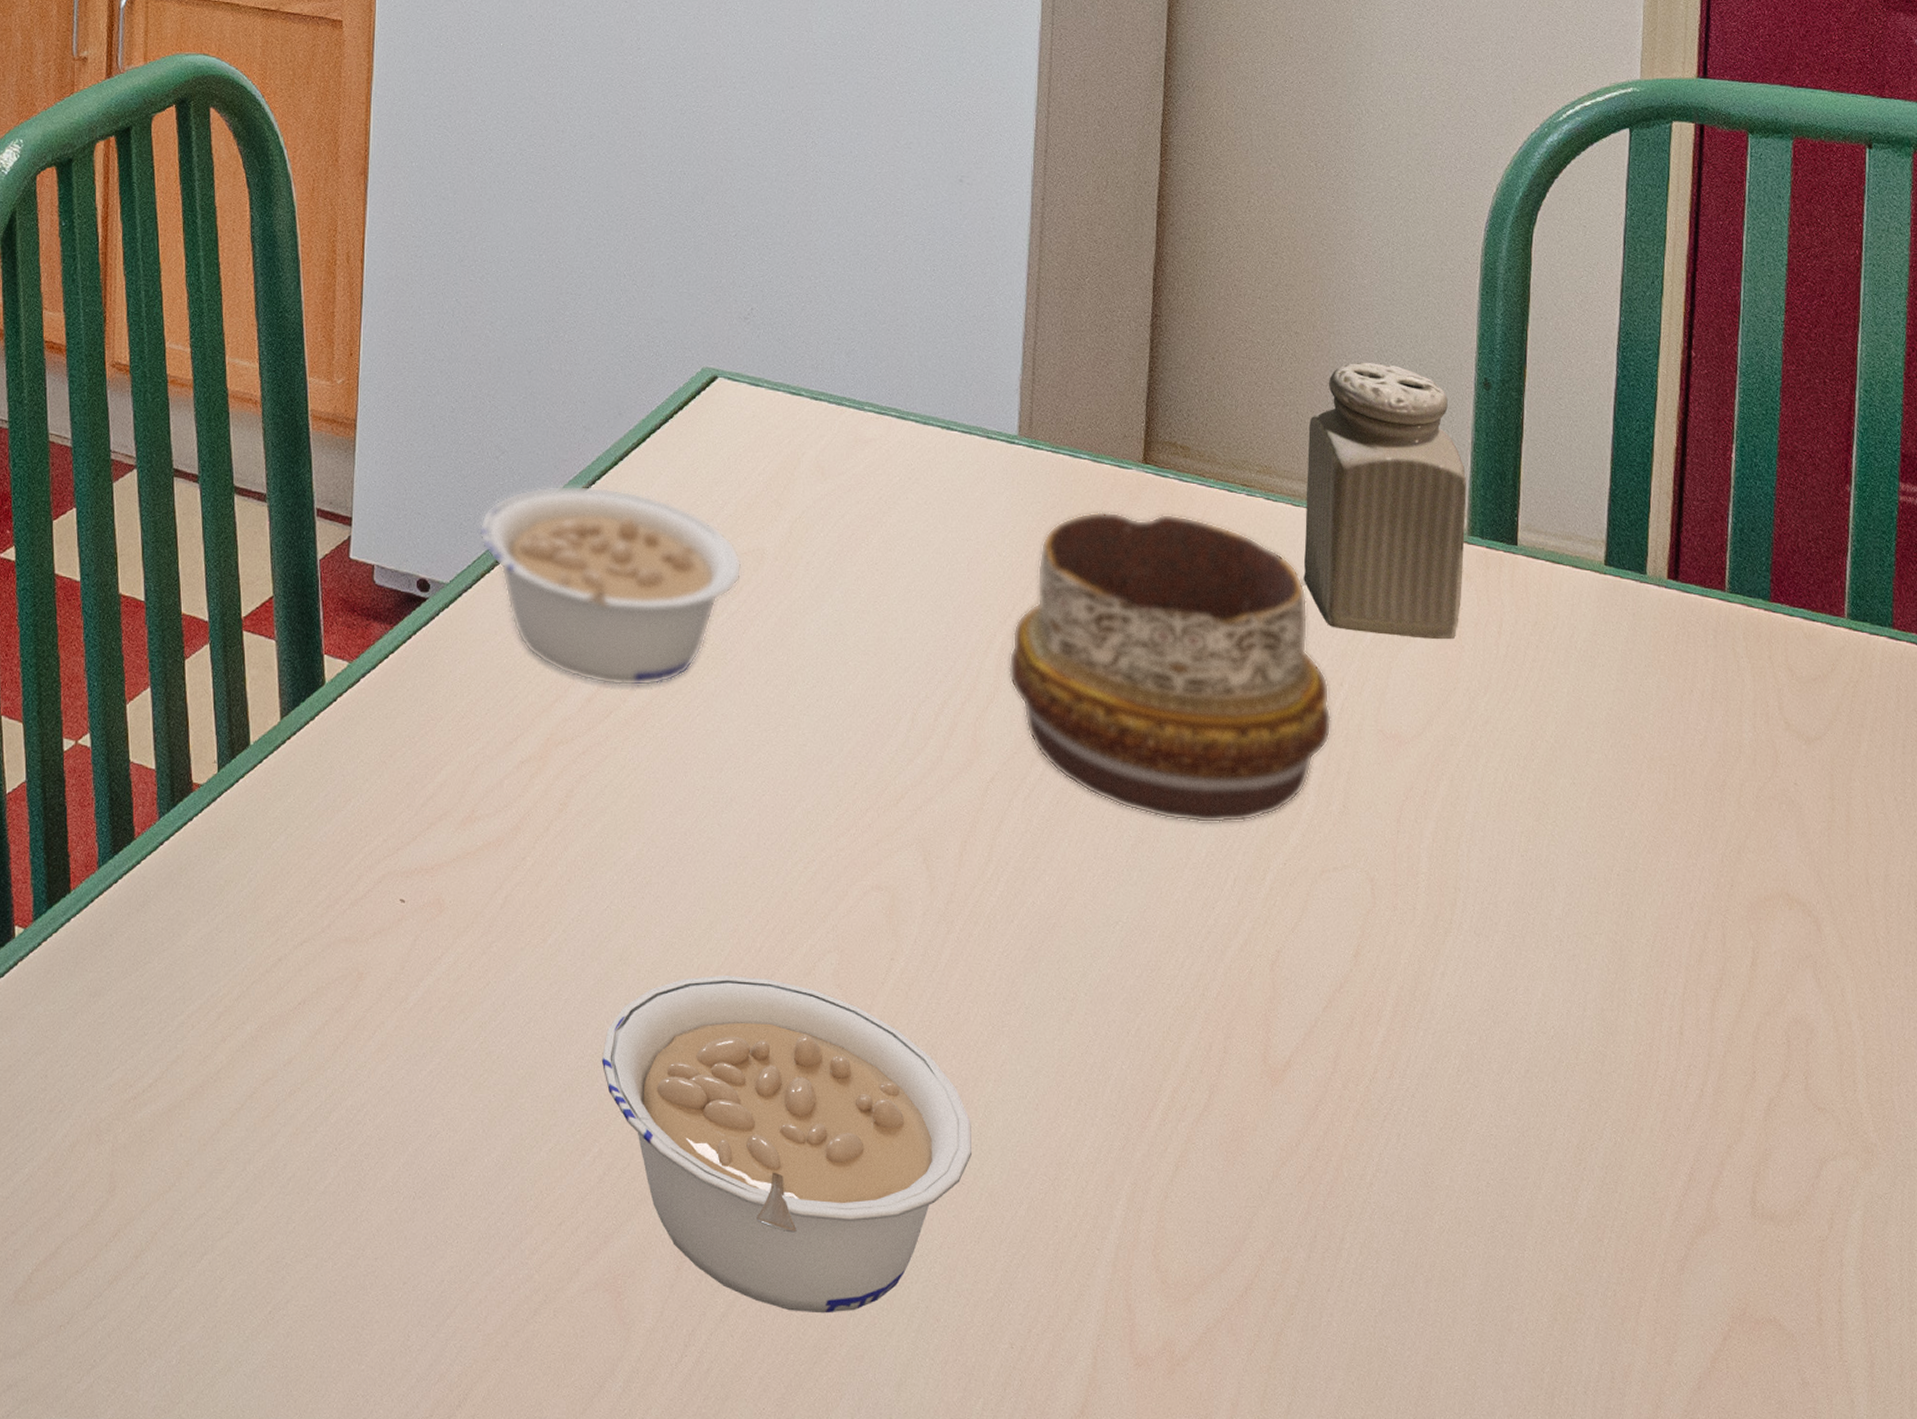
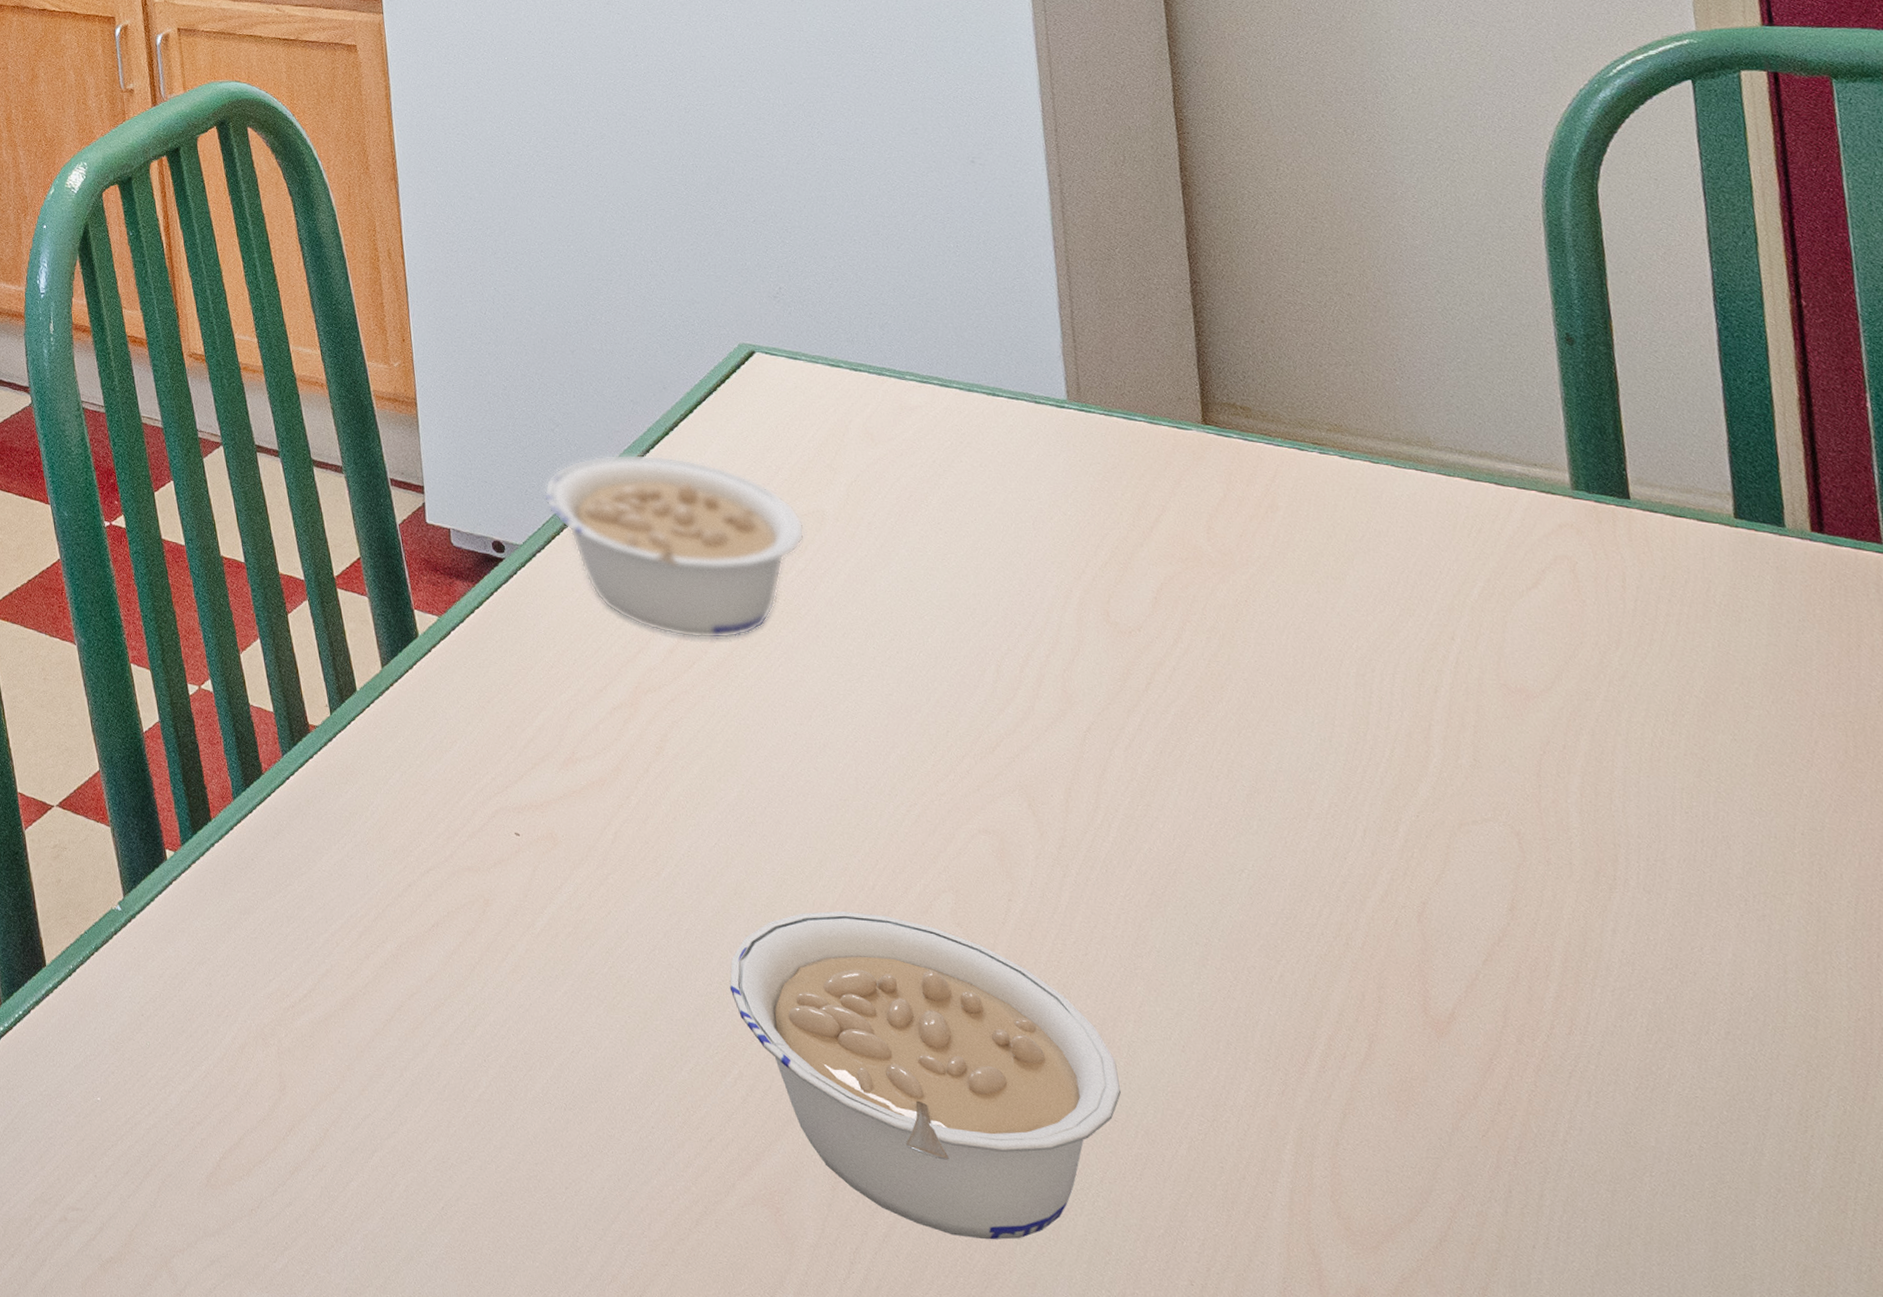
decorative bowl: present [1009,511,1332,823] -> none [1088,470,1449,775]
salt shaker: present [1301,362,1466,640] -> none [1376,320,1576,594]

